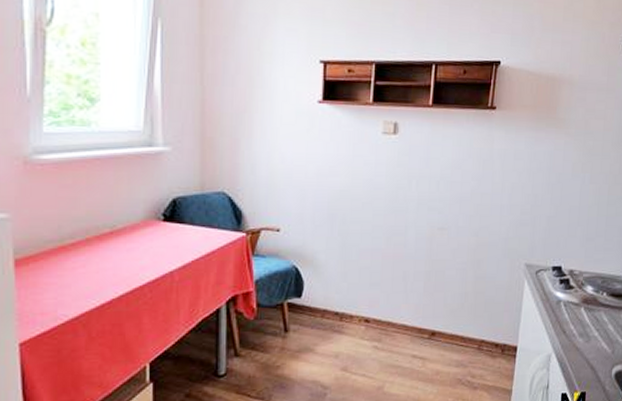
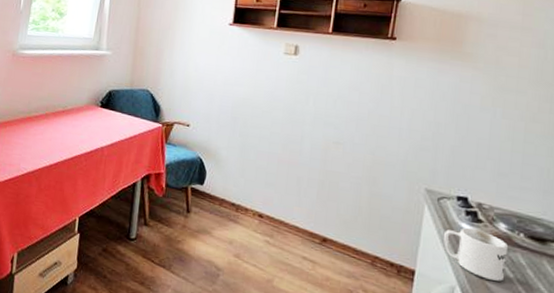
mug: none [541,295,595,341] -> present [444,227,509,282]

